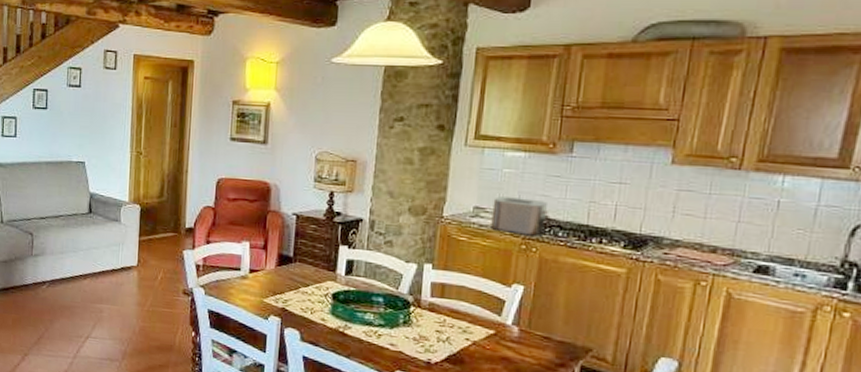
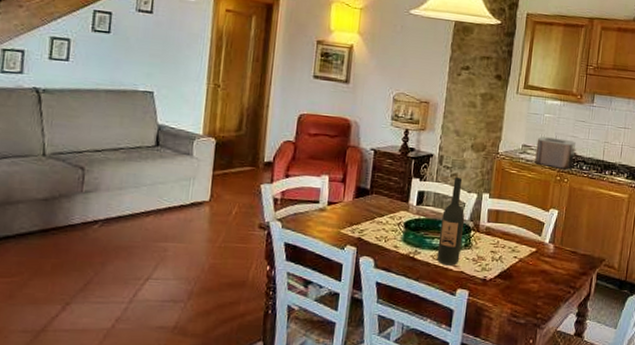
wine bottle: none [370,245,403,344] -> present [436,178,465,266]

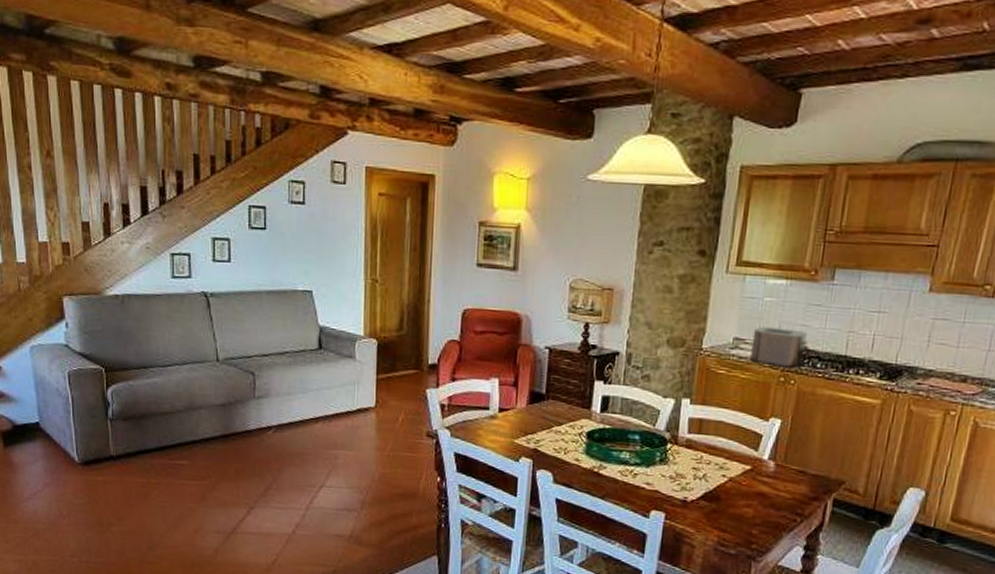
wine bottle: present [436,178,465,266] -> none [625,380,660,483]

